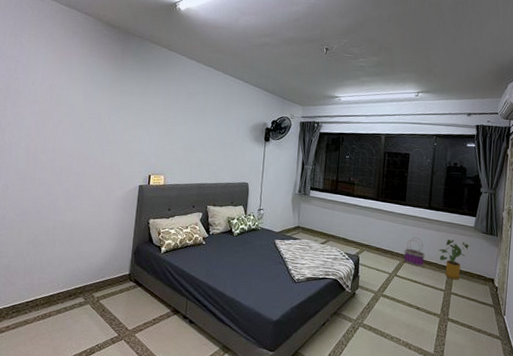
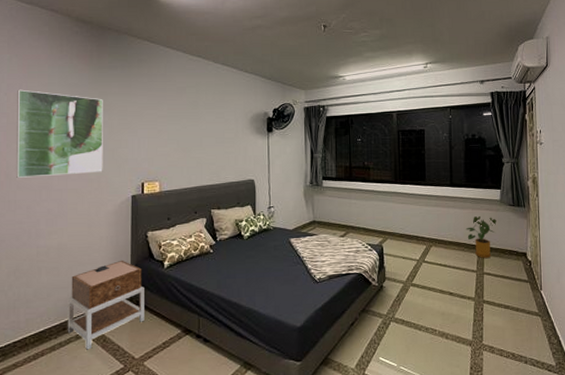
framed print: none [42,81,123,162] -> present [16,89,103,178]
nightstand: none [72,241,142,317] -> present [67,260,145,350]
basket: present [403,237,425,267] -> none [430,218,452,249]

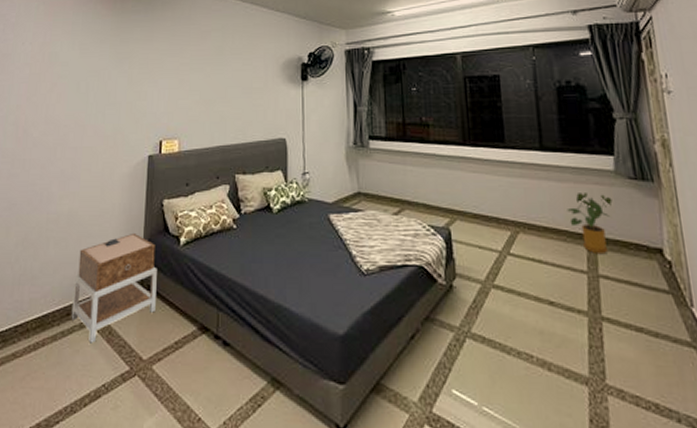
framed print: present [16,89,103,178] -> none [33,38,124,134]

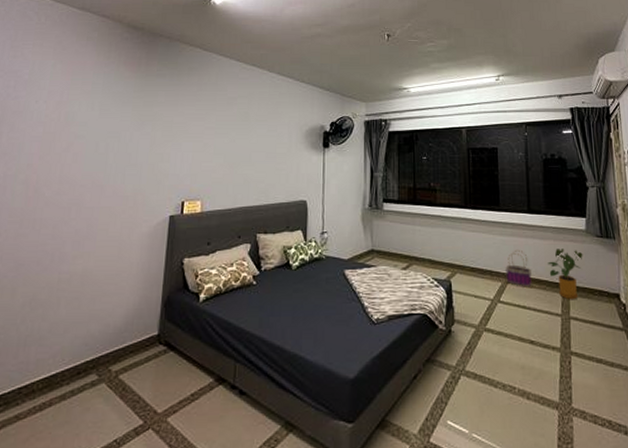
nightstand: present [71,232,157,343] -> none [82,290,175,400]
basket: none [515,193,549,238] -> present [505,249,532,287]

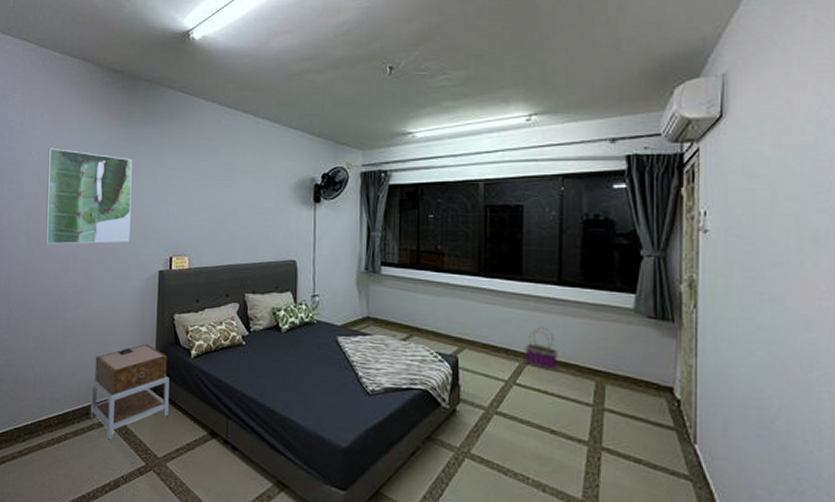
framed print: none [46,97,148,193] -> present [45,147,132,245]
nightstand: none [82,290,175,400] -> present [90,343,169,440]
house plant: present [547,249,583,299] -> none [579,329,628,389]

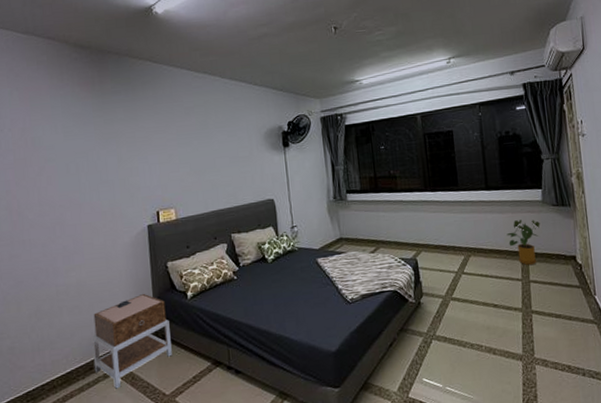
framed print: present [45,147,132,245] -> none [21,123,116,216]
basket: present [525,326,558,371] -> none [467,224,493,258]
house plant: none [579,329,628,389] -> present [506,220,540,265]

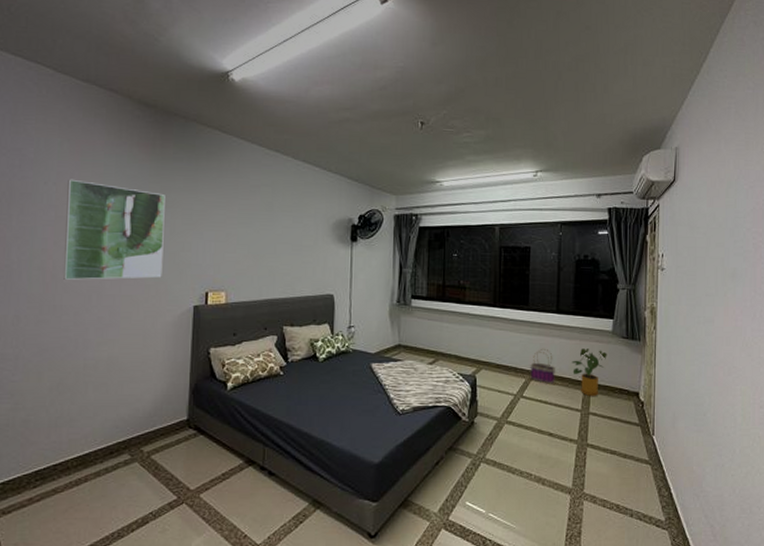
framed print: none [21,123,116,216] -> present [64,179,165,280]
nightstand: present [91,293,172,389] -> none [115,378,204,478]
basket: none [467,224,493,258] -> present [530,348,555,384]

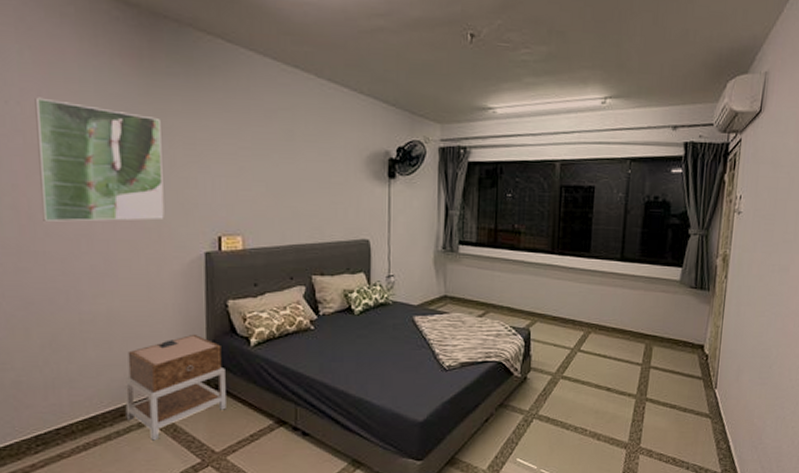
nightstand: none [115,378,204,478] -> present [124,333,226,441]
basket: present [530,348,555,384] -> none [589,299,617,337]
house plant: present [571,348,607,396] -> none [634,299,673,349]

